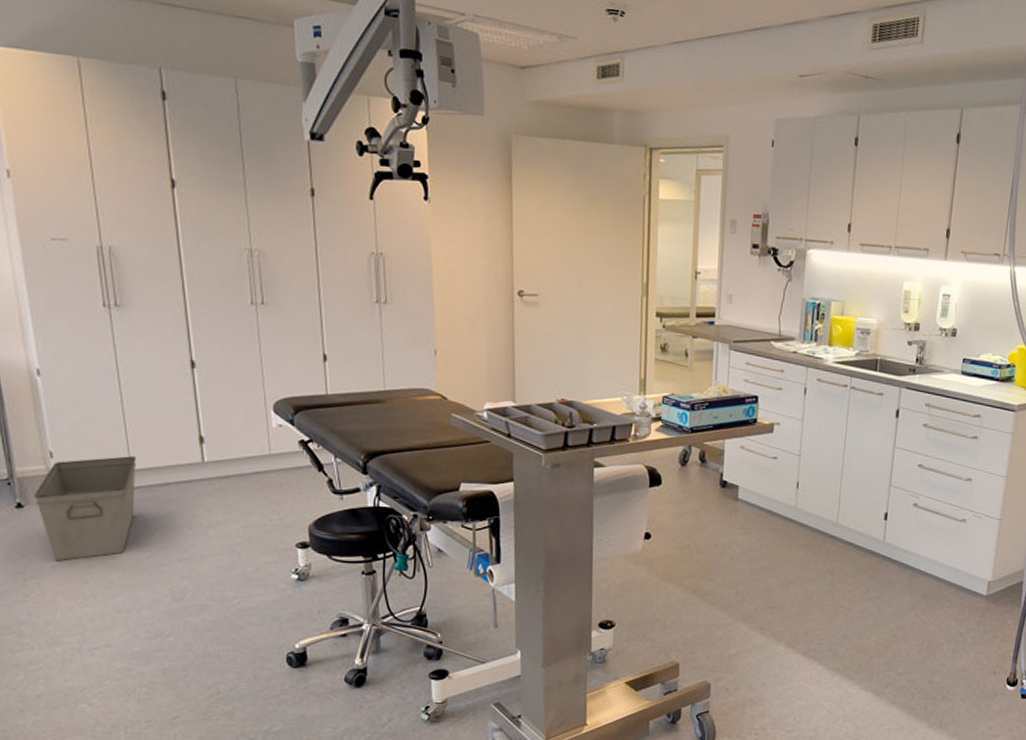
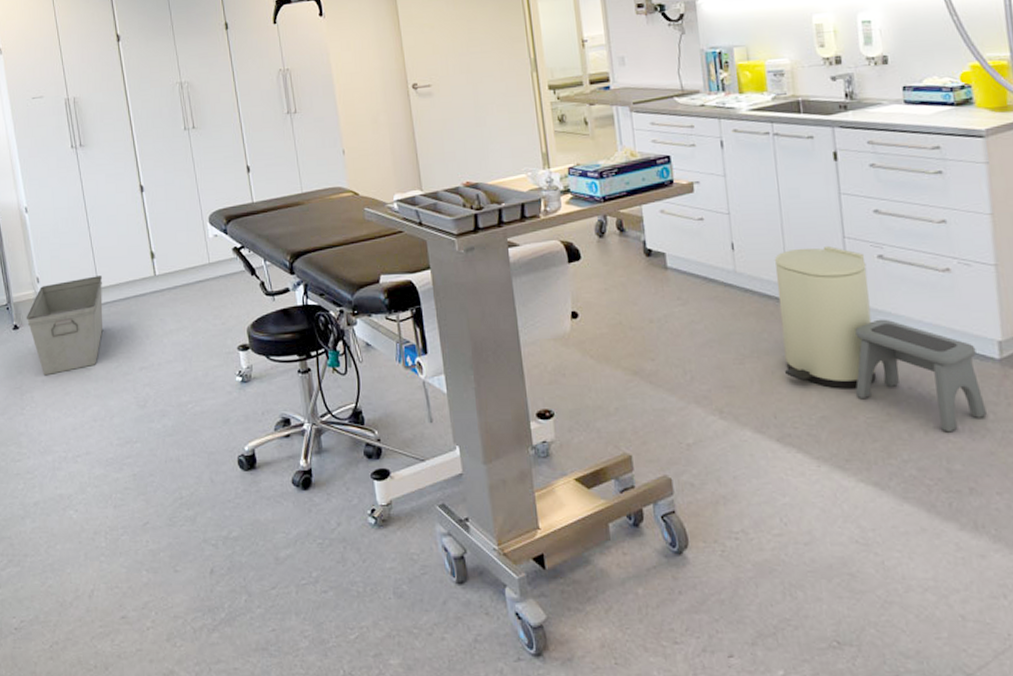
pedal bin: none [821,491,904,614] -> present [774,245,876,389]
step stool: none [873,557,971,652] -> present [855,319,987,433]

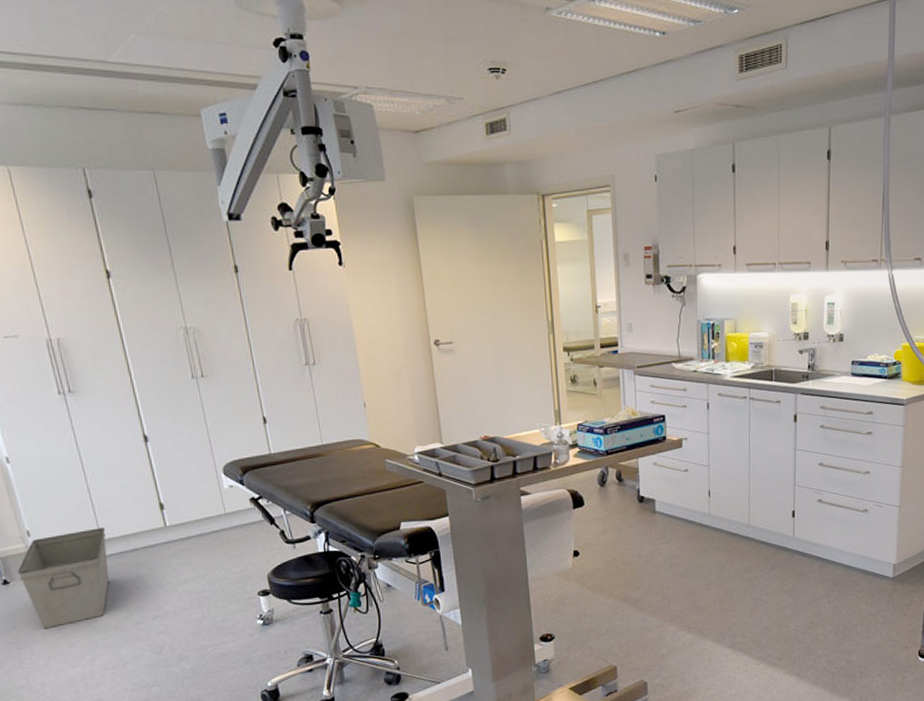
pedal bin: present [774,245,876,389] -> none [740,492,809,605]
step stool: present [855,319,987,433] -> none [790,550,879,634]

